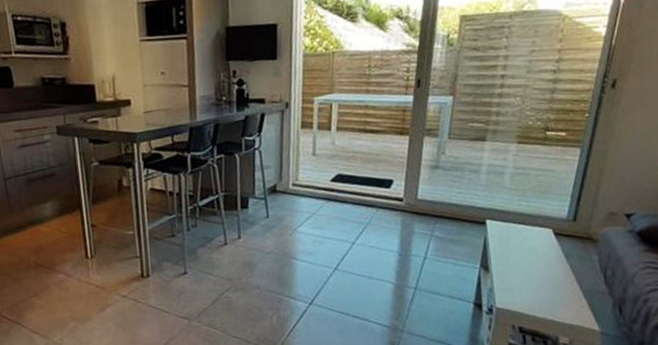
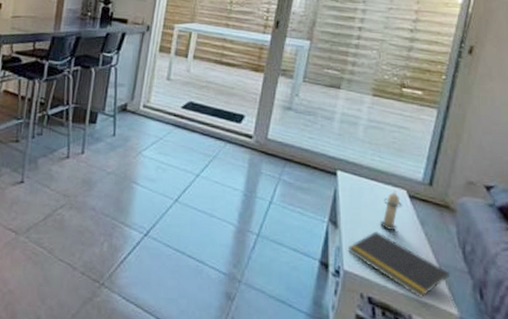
notepad: none [498,270,592,321] -> present [347,231,449,298]
candle: none [527,231,549,267] -> present [379,191,403,230]

